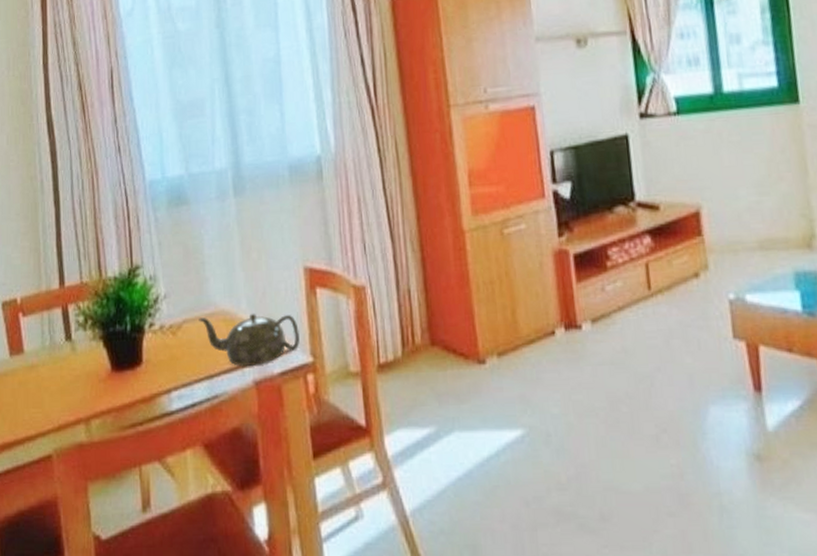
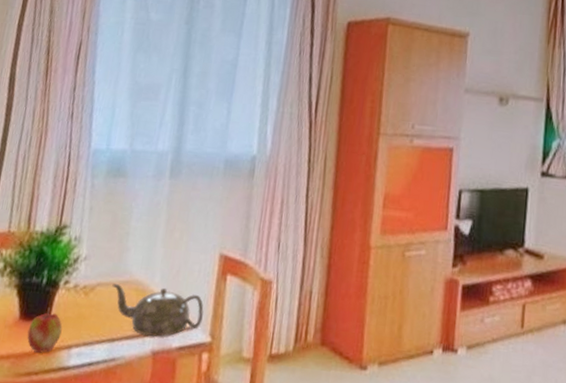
apple: none [123,354,157,402] -> present [27,307,63,353]

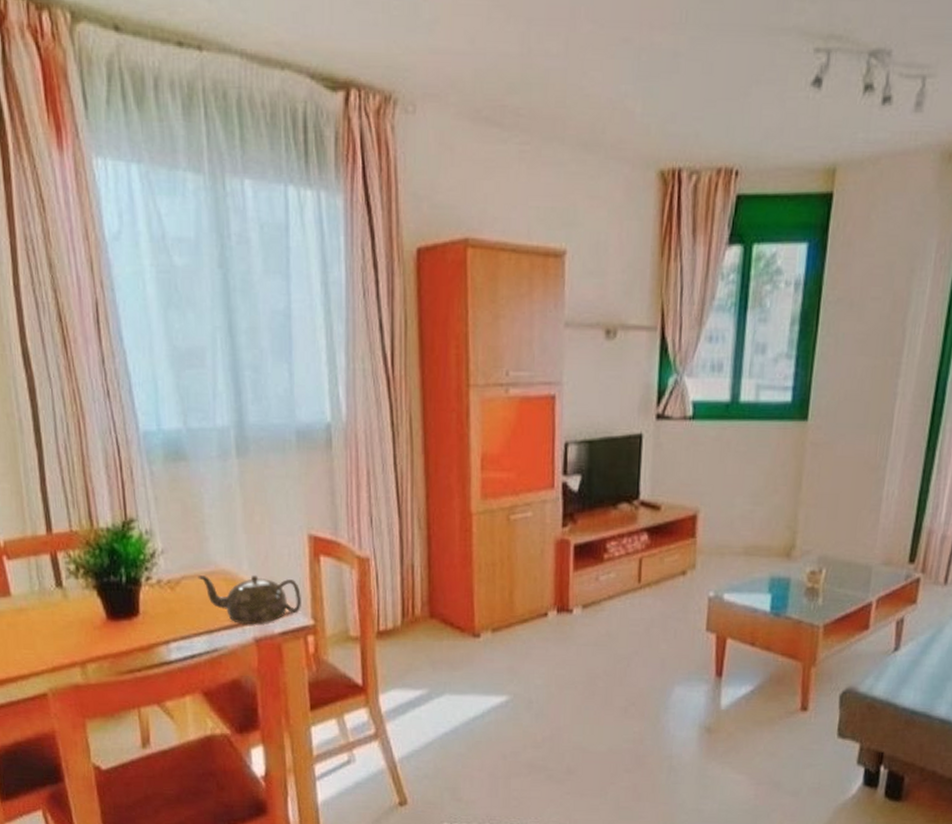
apple: present [27,307,63,353] -> none [119,605,155,651]

